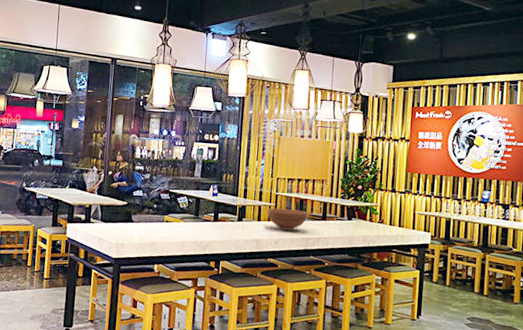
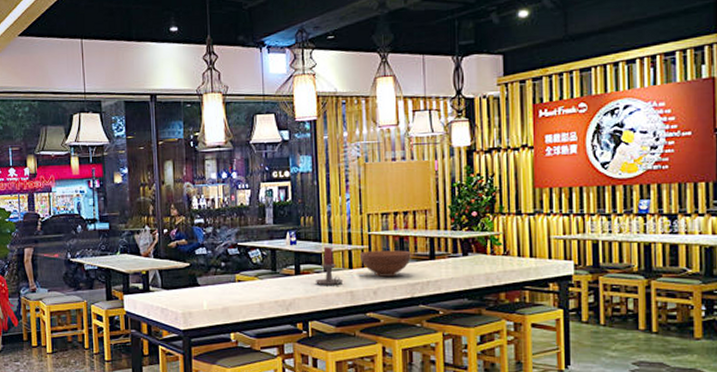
candle holder: none [229,200,252,234] -> present [315,246,344,286]

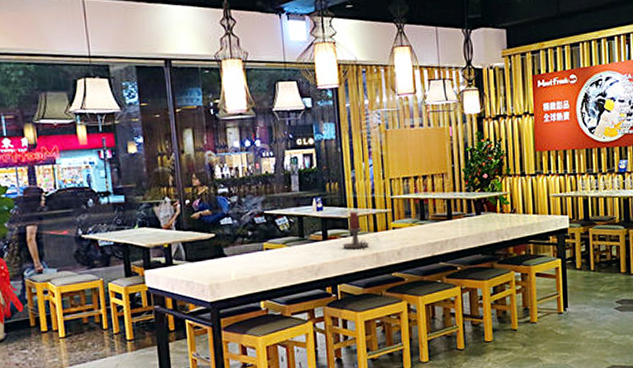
fruit bowl: present [359,250,412,277] -> none [383,212,432,238]

